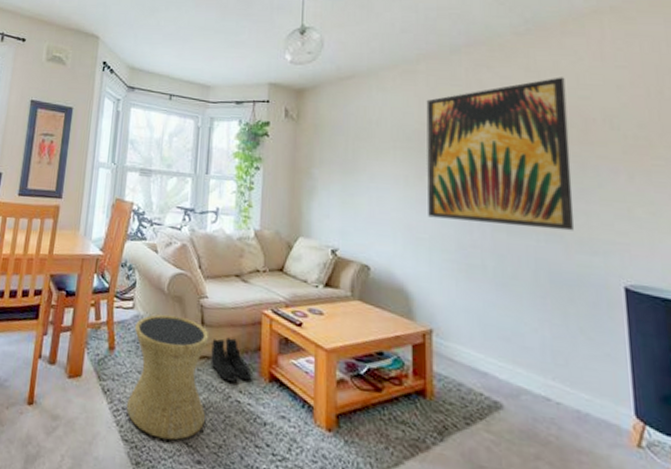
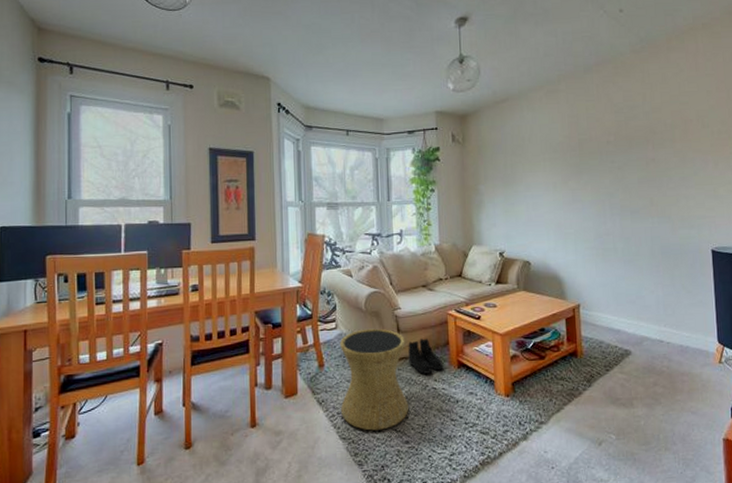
wall art: present [426,77,574,231] -> none [567,87,677,215]

